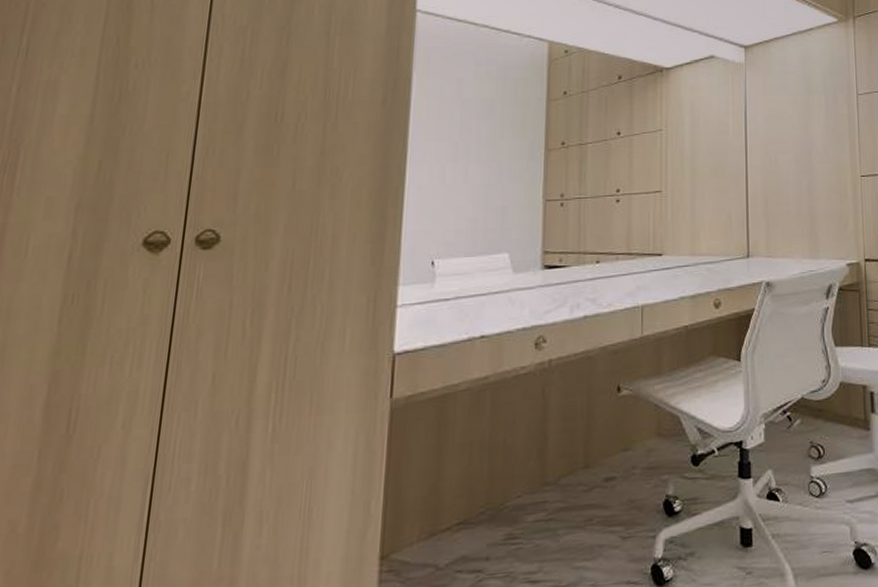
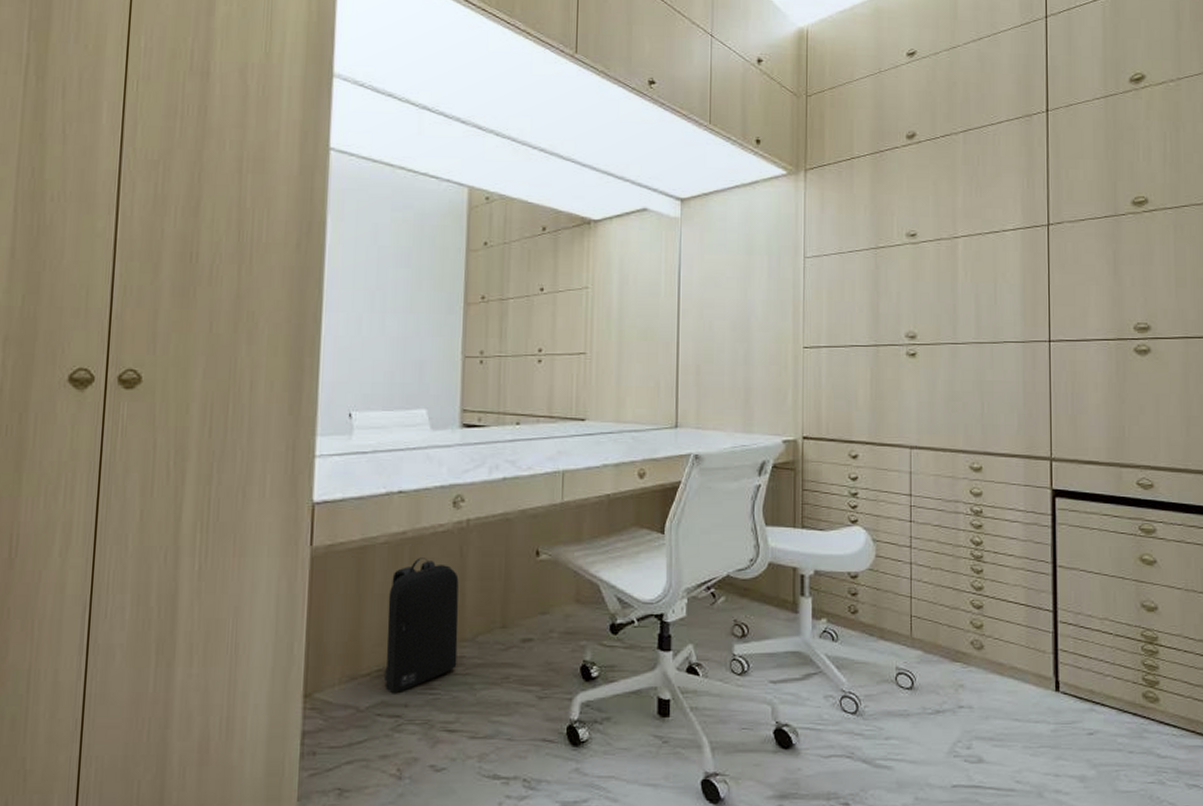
backpack: none [464,402,541,548] -> present [383,558,459,694]

